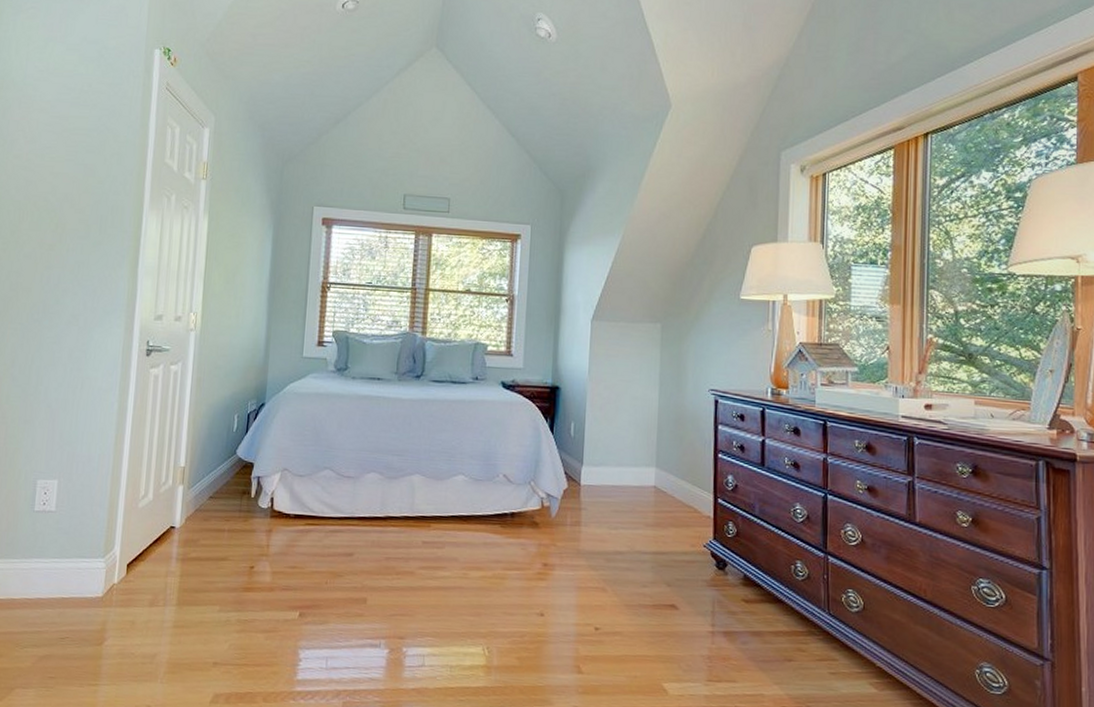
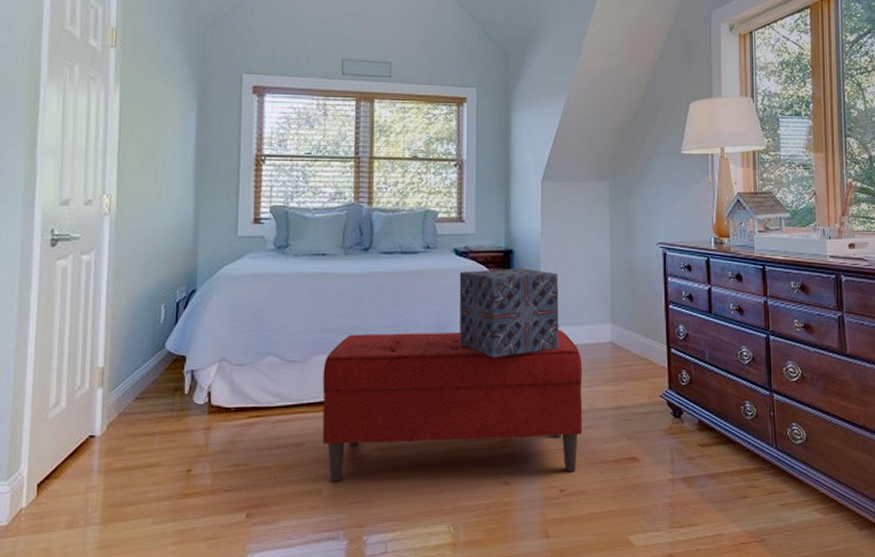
bench: none [370,456,624,611] -> present [322,330,583,482]
decorative box: none [502,404,604,492] -> present [459,268,559,358]

